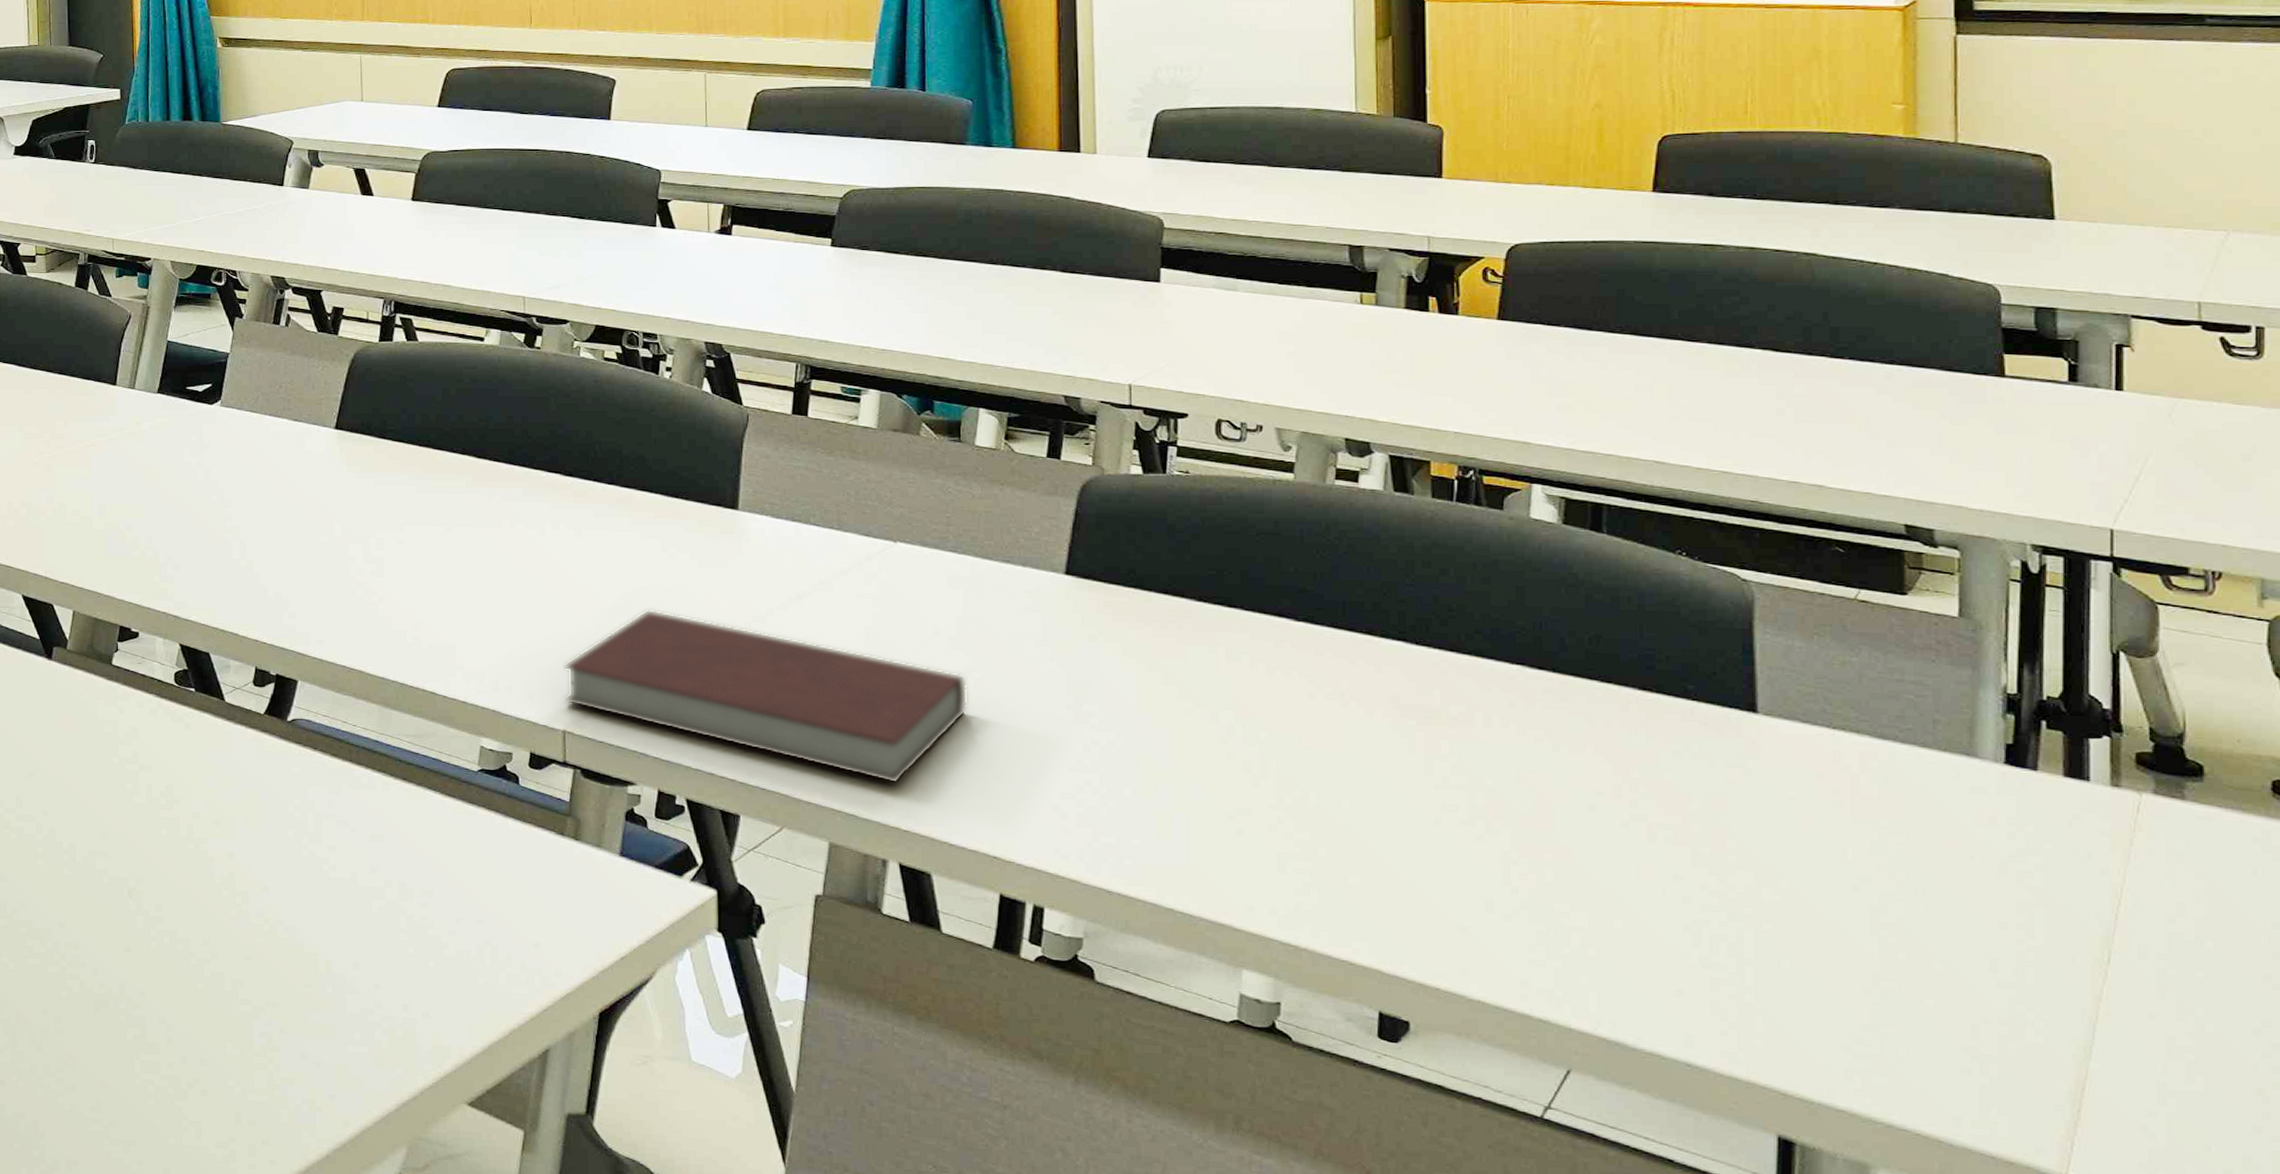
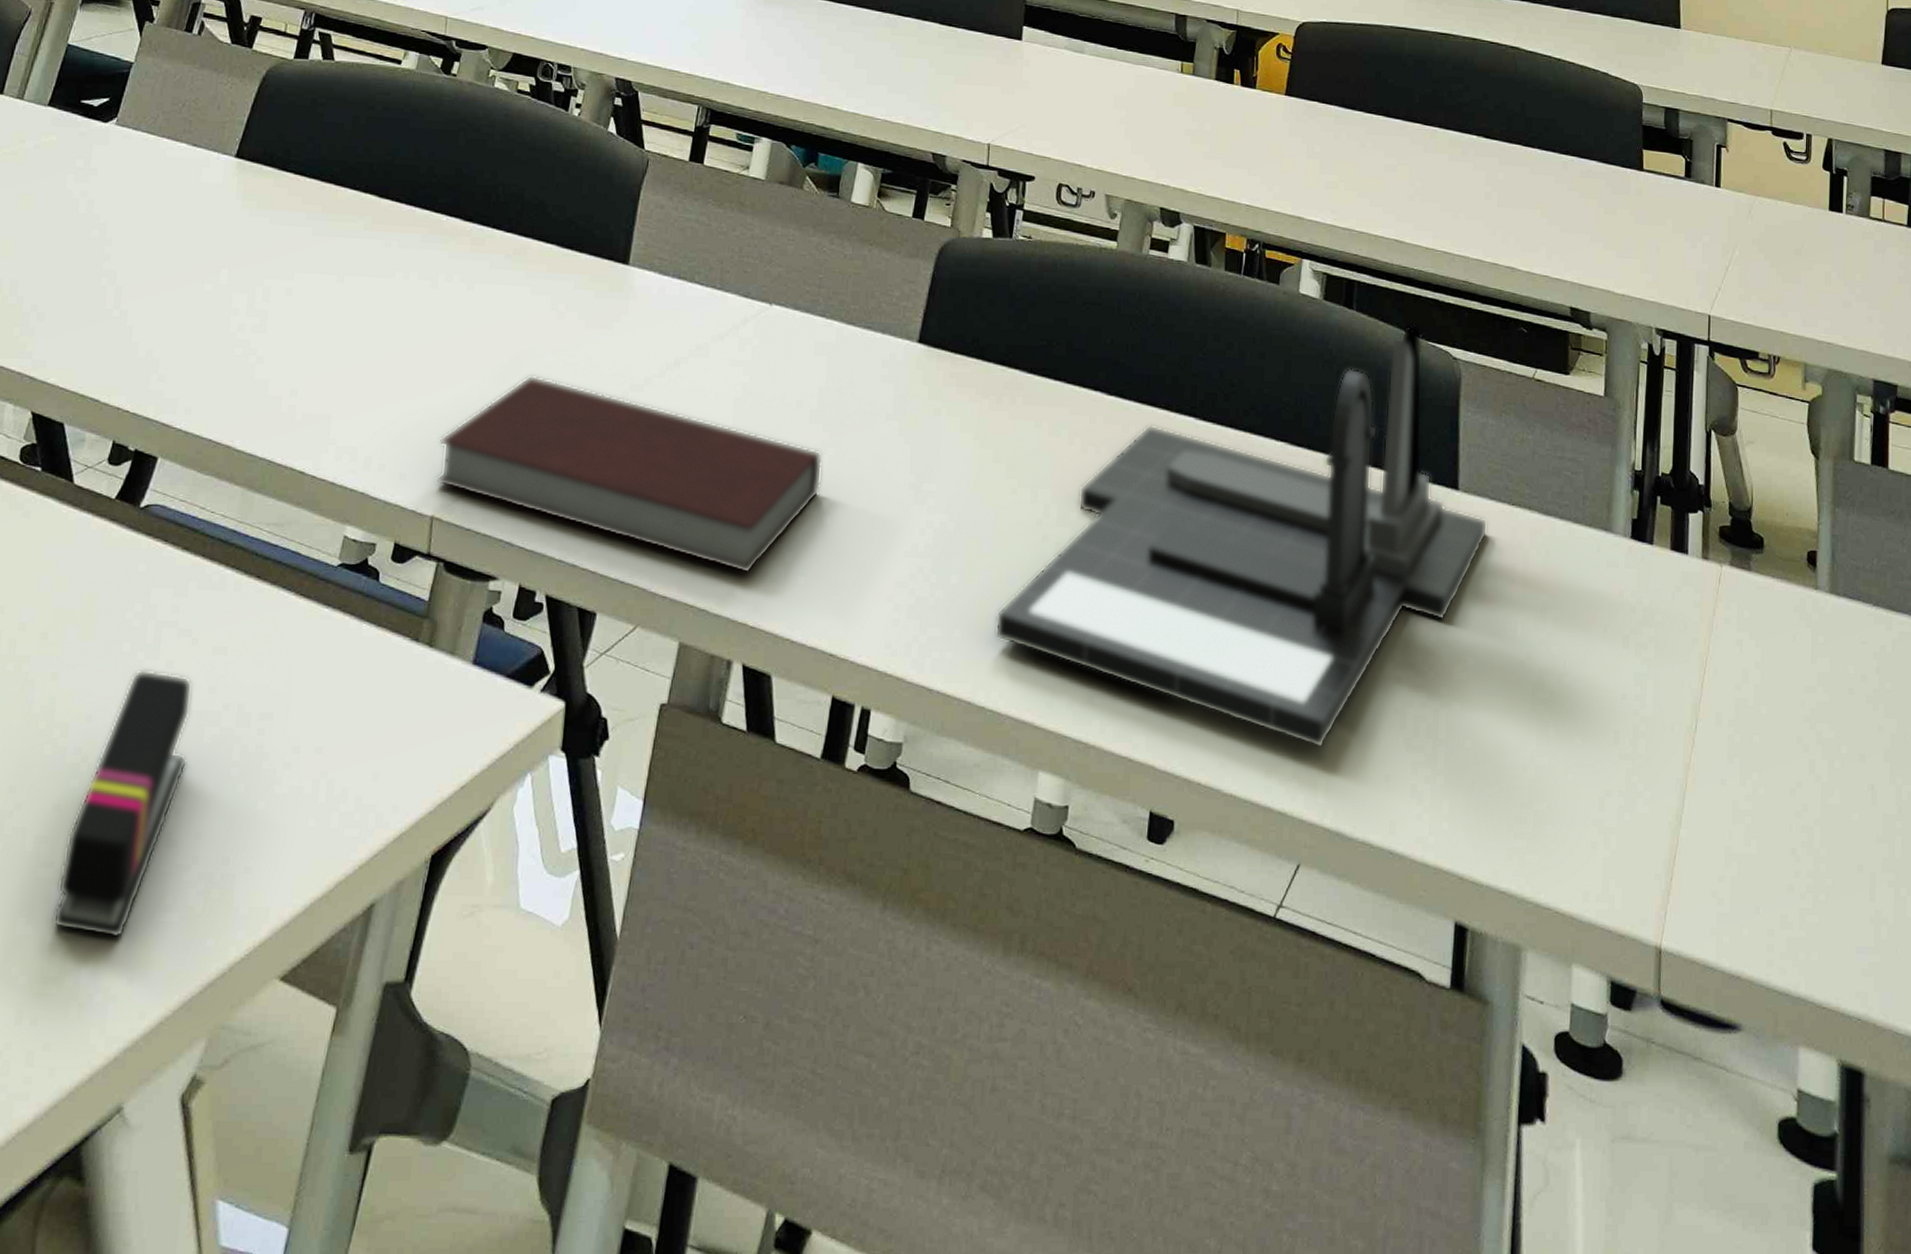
stapler: none [257,852,359,1063] -> present [53,670,193,938]
desk organizer: none [1179,546,1800,962] -> present [995,324,1488,748]

